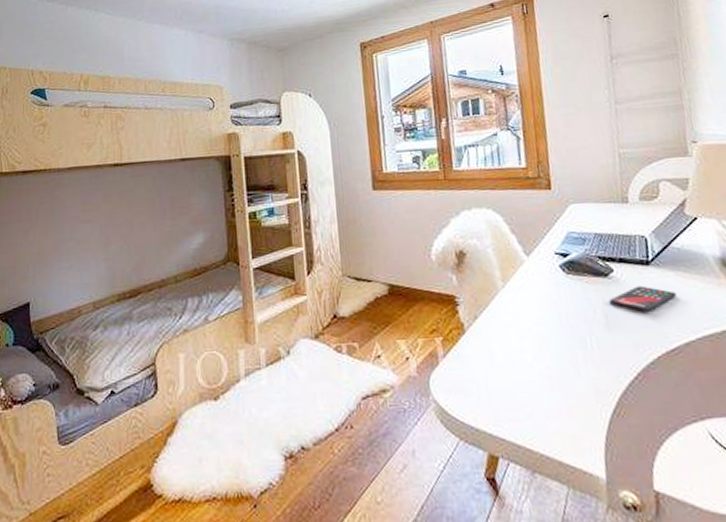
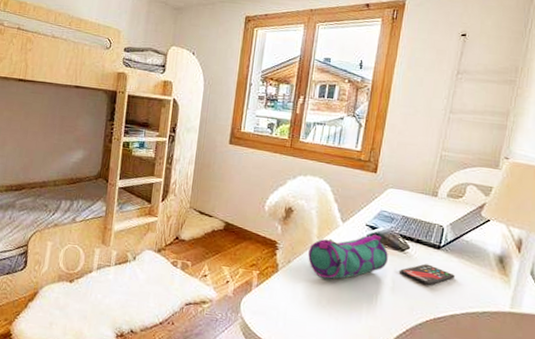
pencil case: none [495,262,592,331] -> present [308,234,388,280]

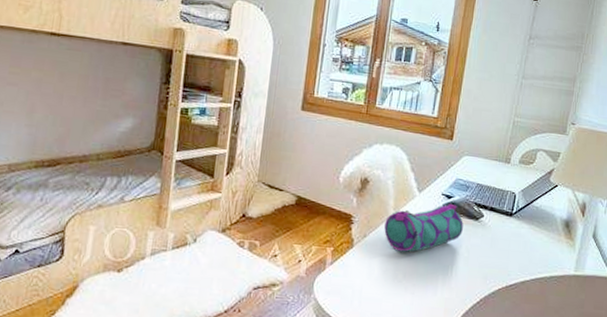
smartphone: present [400,264,455,285] -> none [474,231,526,253]

